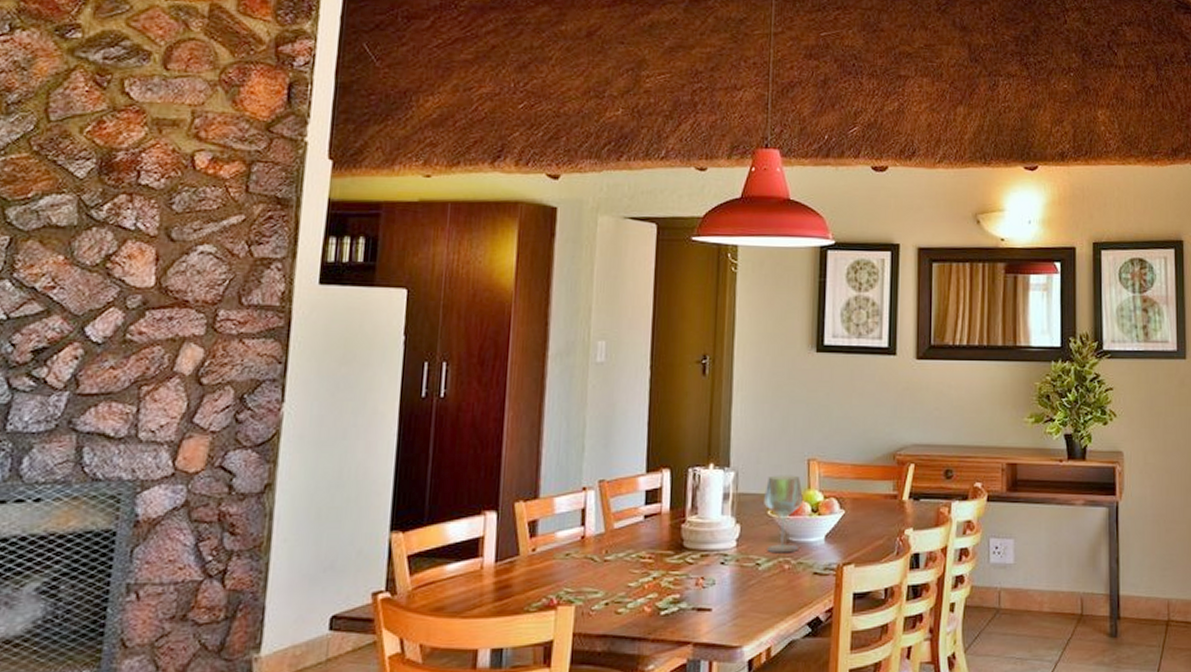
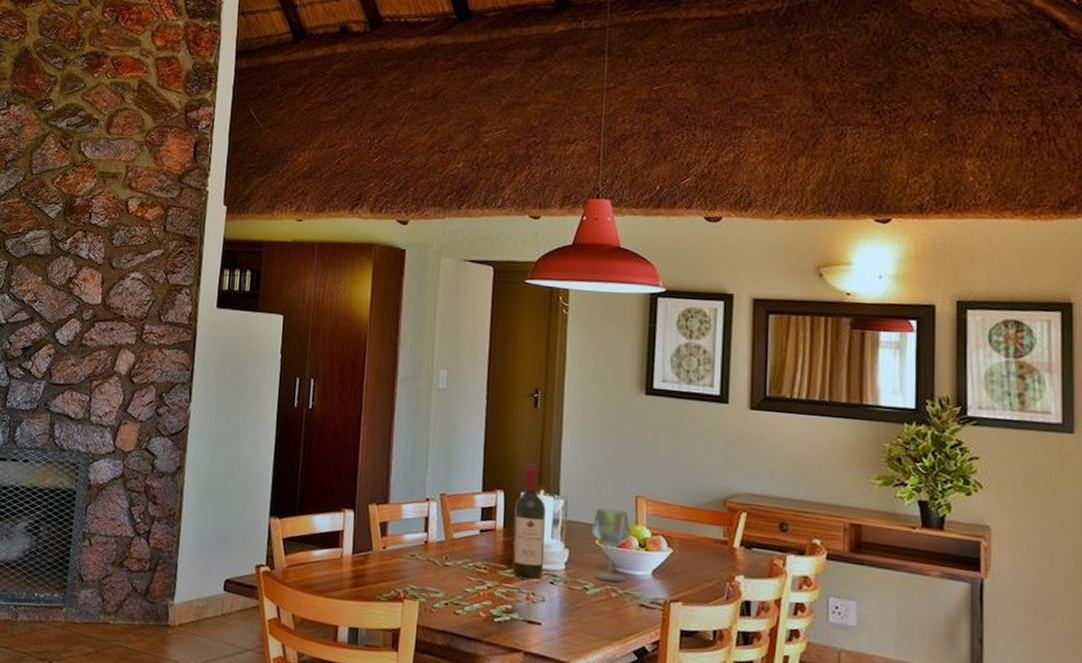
wine bottle: none [680,436,715,562] -> present [512,463,546,579]

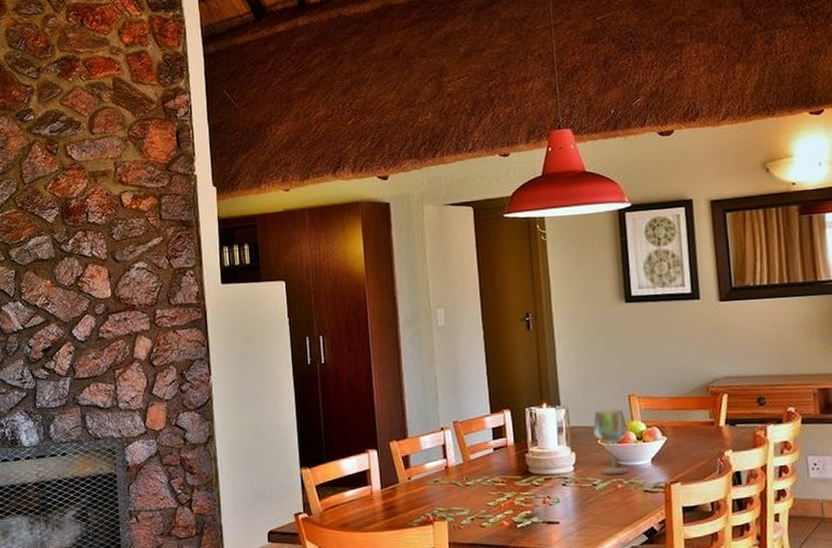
wine bottle: present [512,463,546,579] -> none [521,380,555,484]

